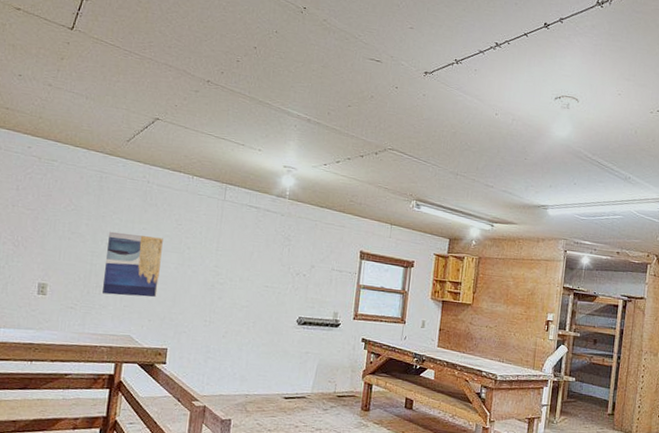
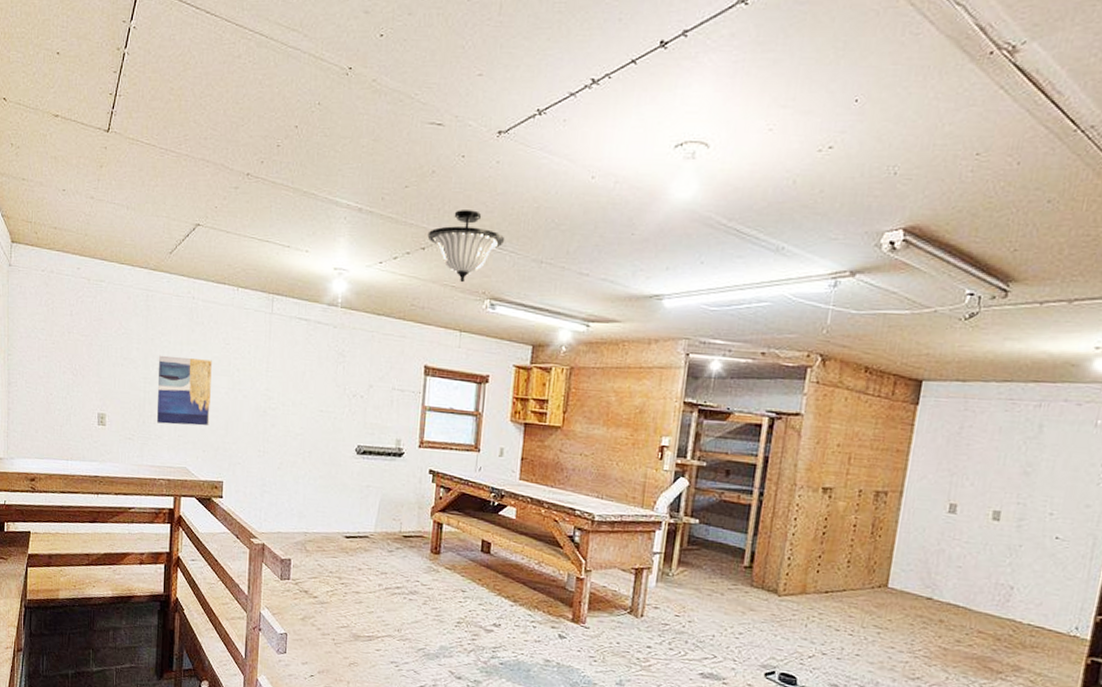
light fixture: none [366,128,429,186] -> present [427,210,505,283]

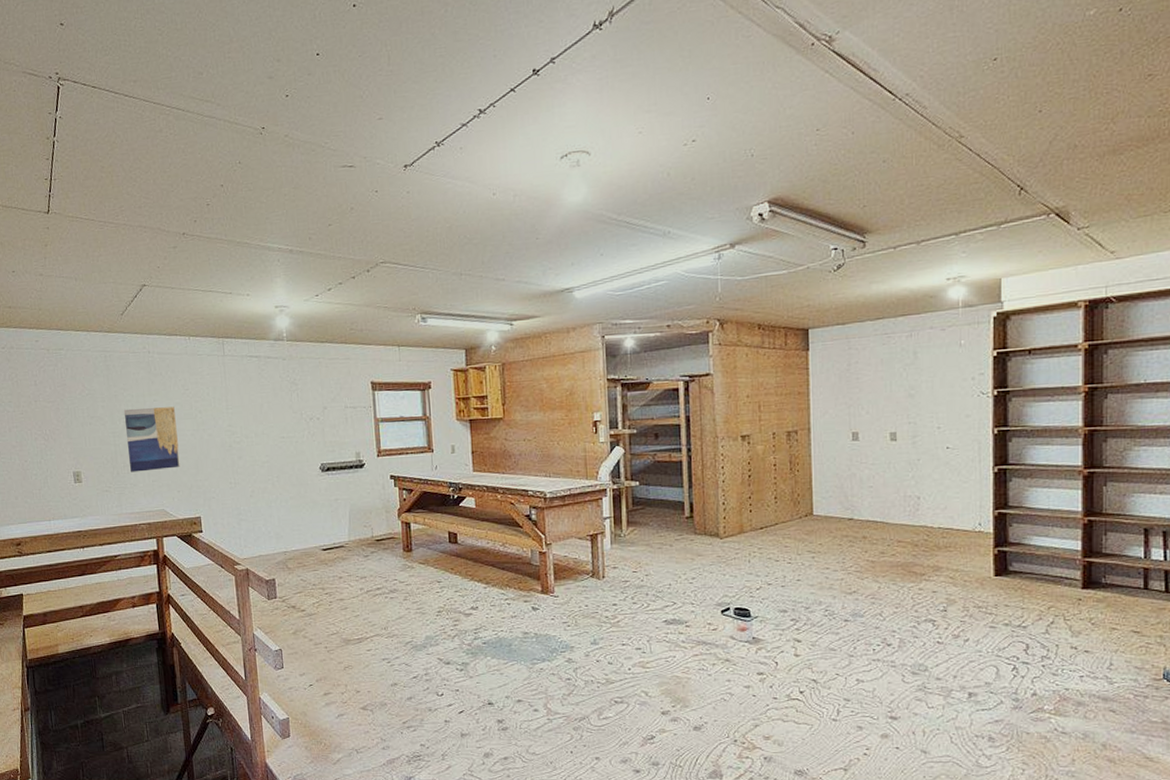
light fixture: present [427,210,505,283] -> none [355,237,426,303]

